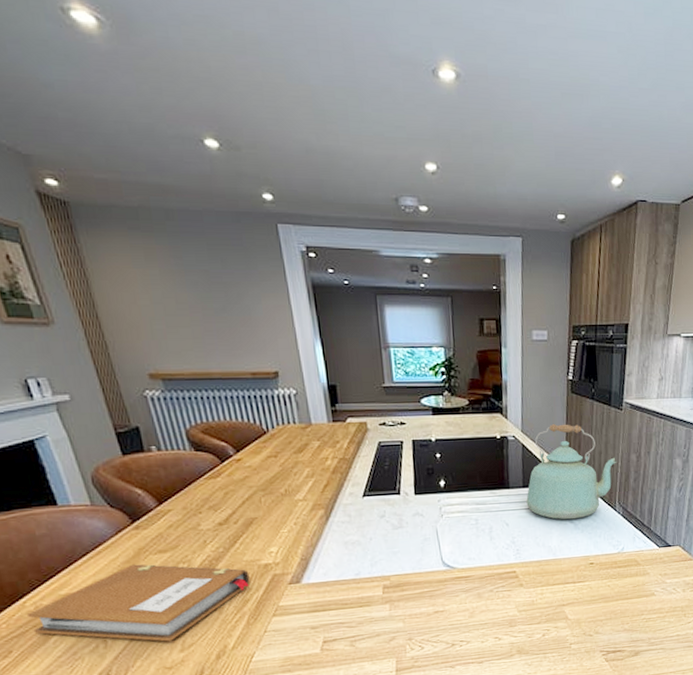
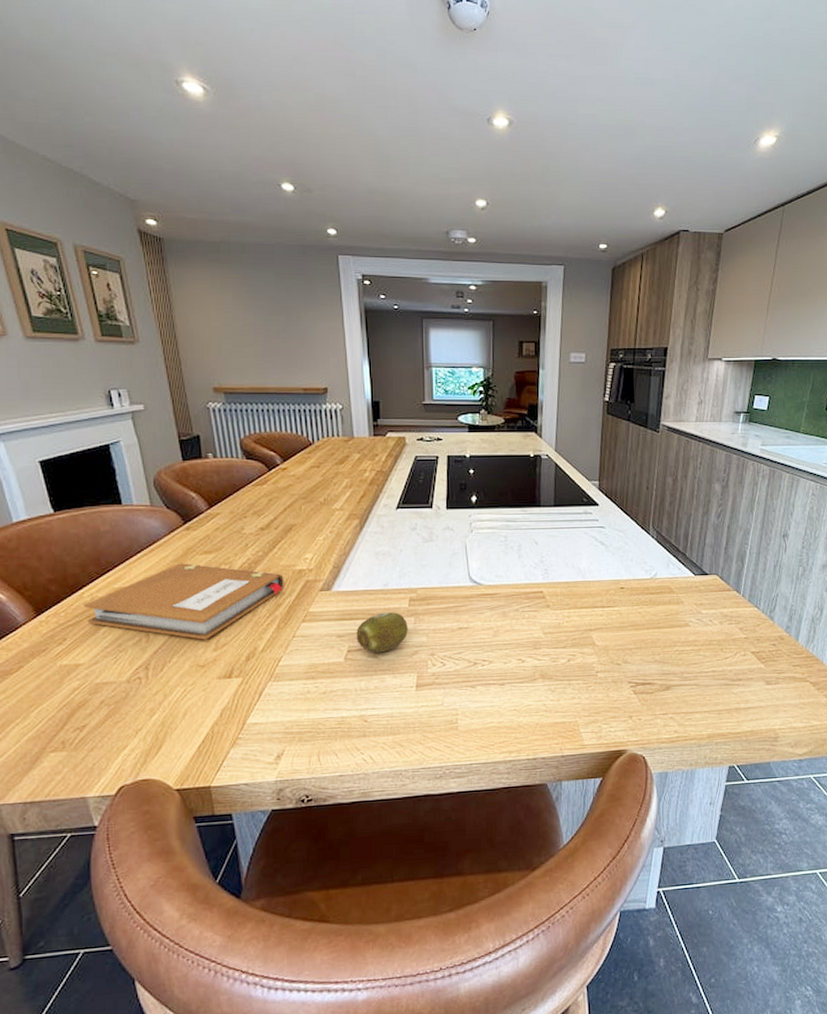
fruit: none [330,600,384,642] -> present [356,612,408,653]
kettle: present [526,423,617,520] -> none [557,443,652,541]

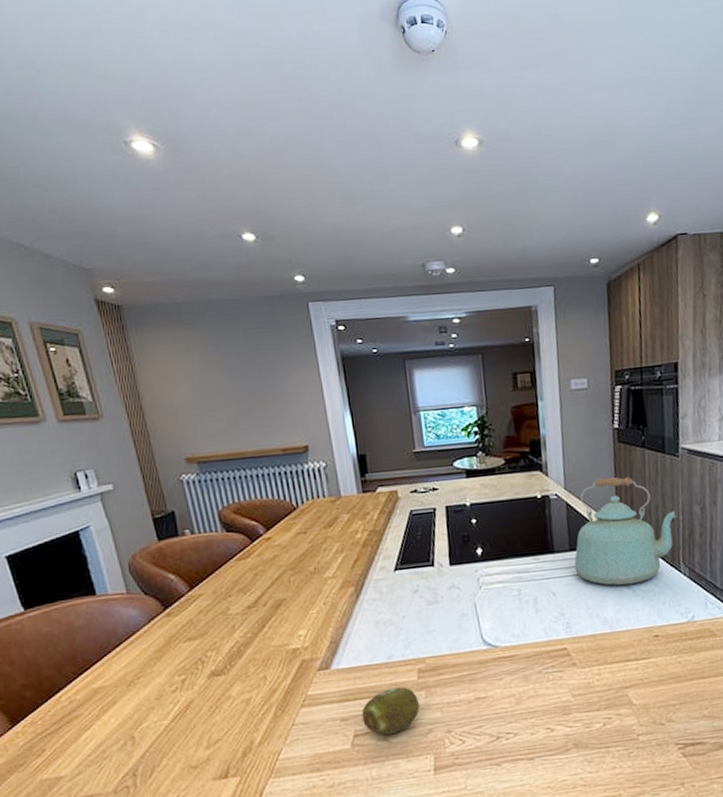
notebook: present [84,563,284,640] -> none [62,653,278,738]
kettle: none [557,443,652,541] -> present [574,477,678,586]

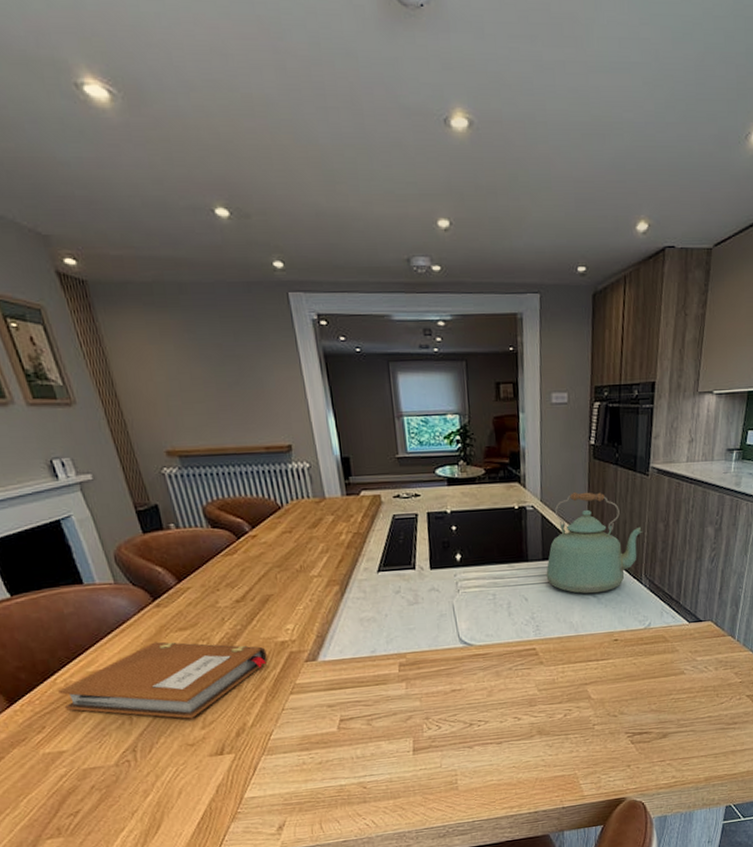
notebook: none [62,653,278,738] -> present [58,641,268,719]
fruit: present [361,687,420,736] -> none [347,678,400,721]

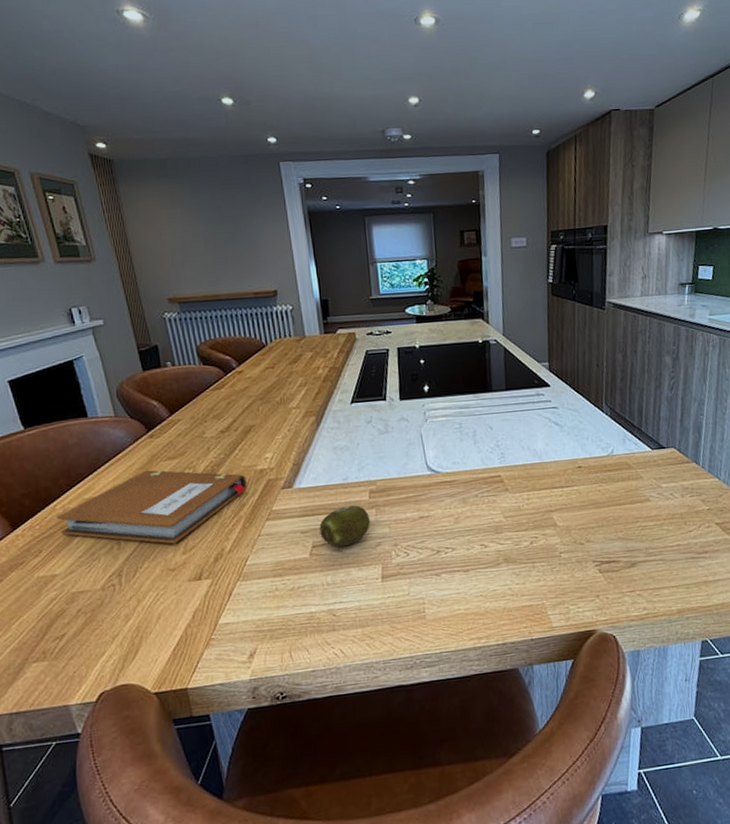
fruit: none [347,678,400,721] -> present [319,505,370,547]
kettle: present [546,491,643,594] -> none [509,326,602,422]

